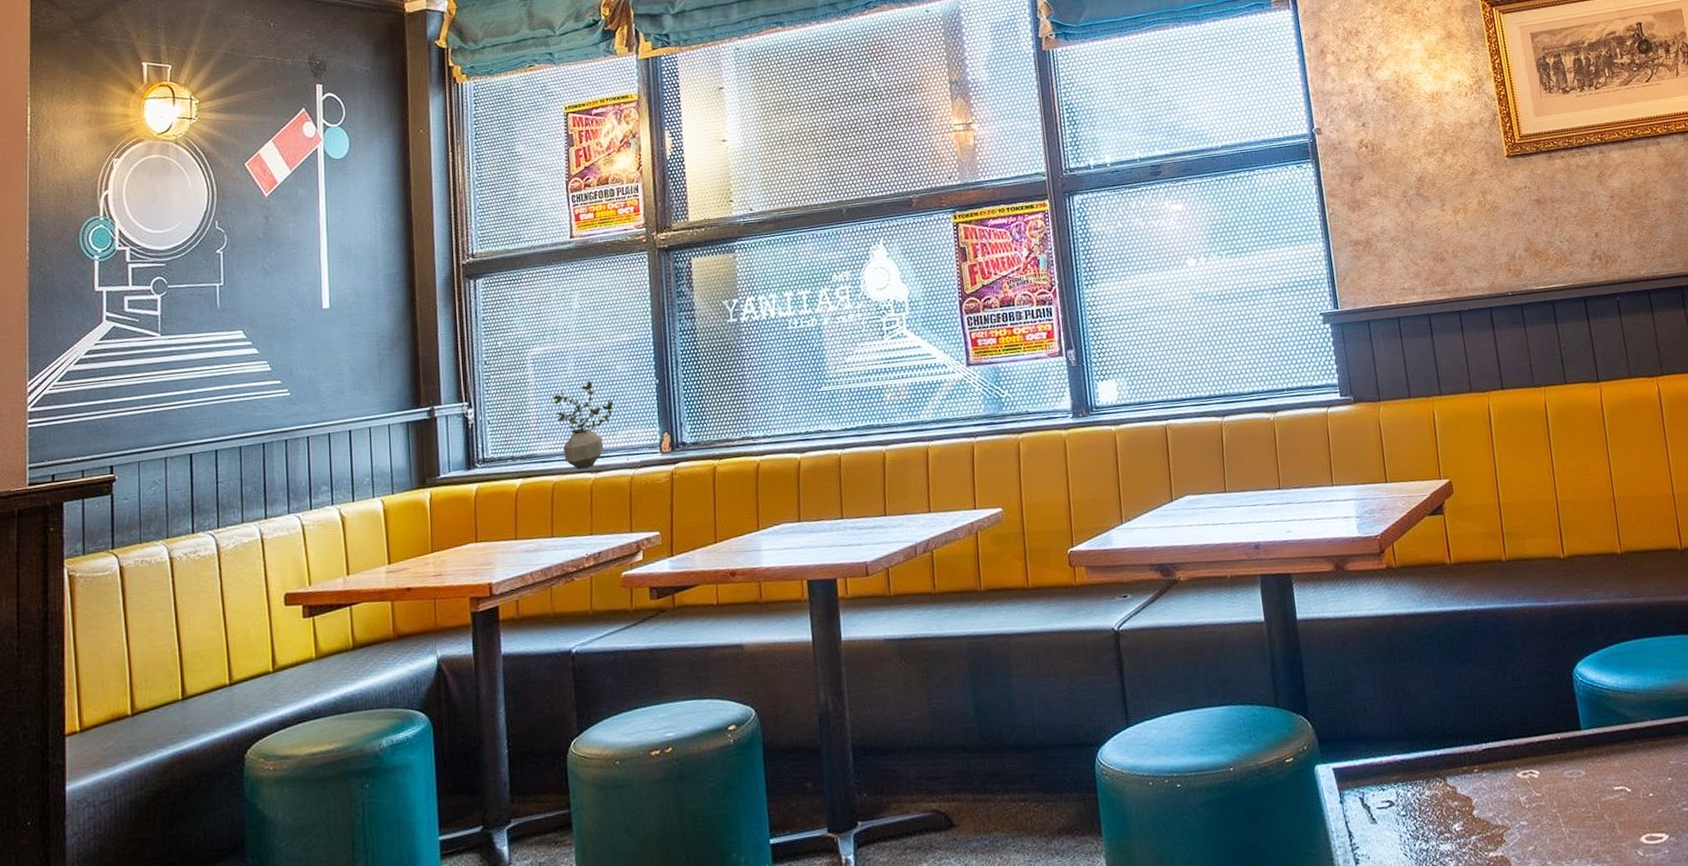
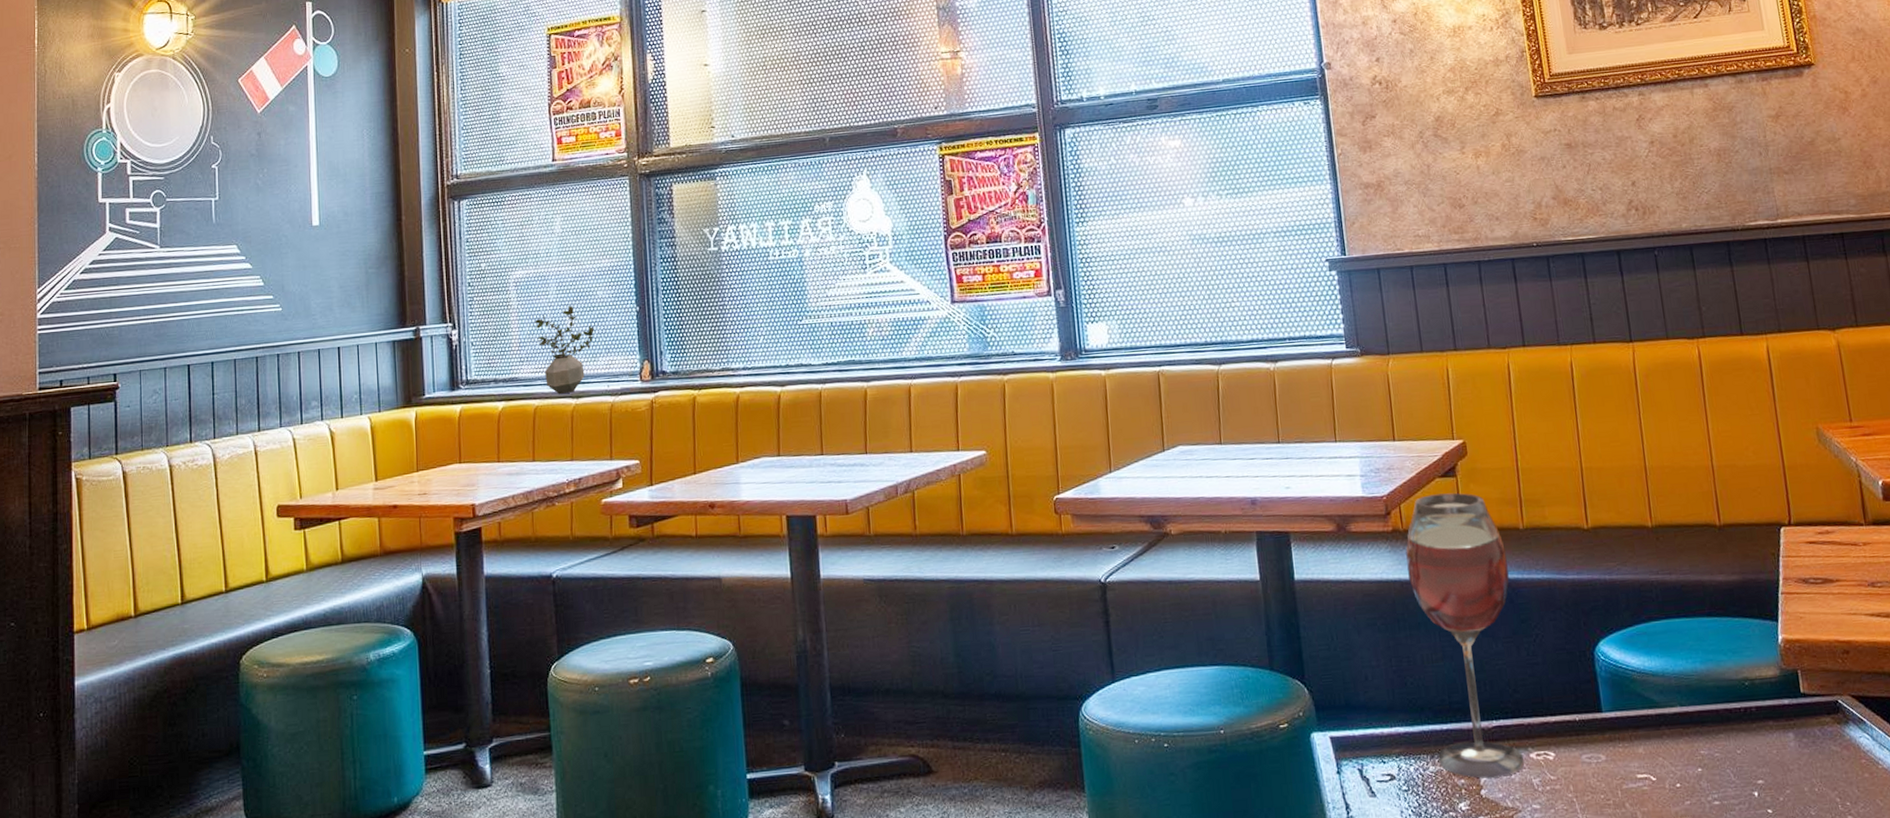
wineglass: none [1399,529,1512,800] -> present [1405,492,1524,779]

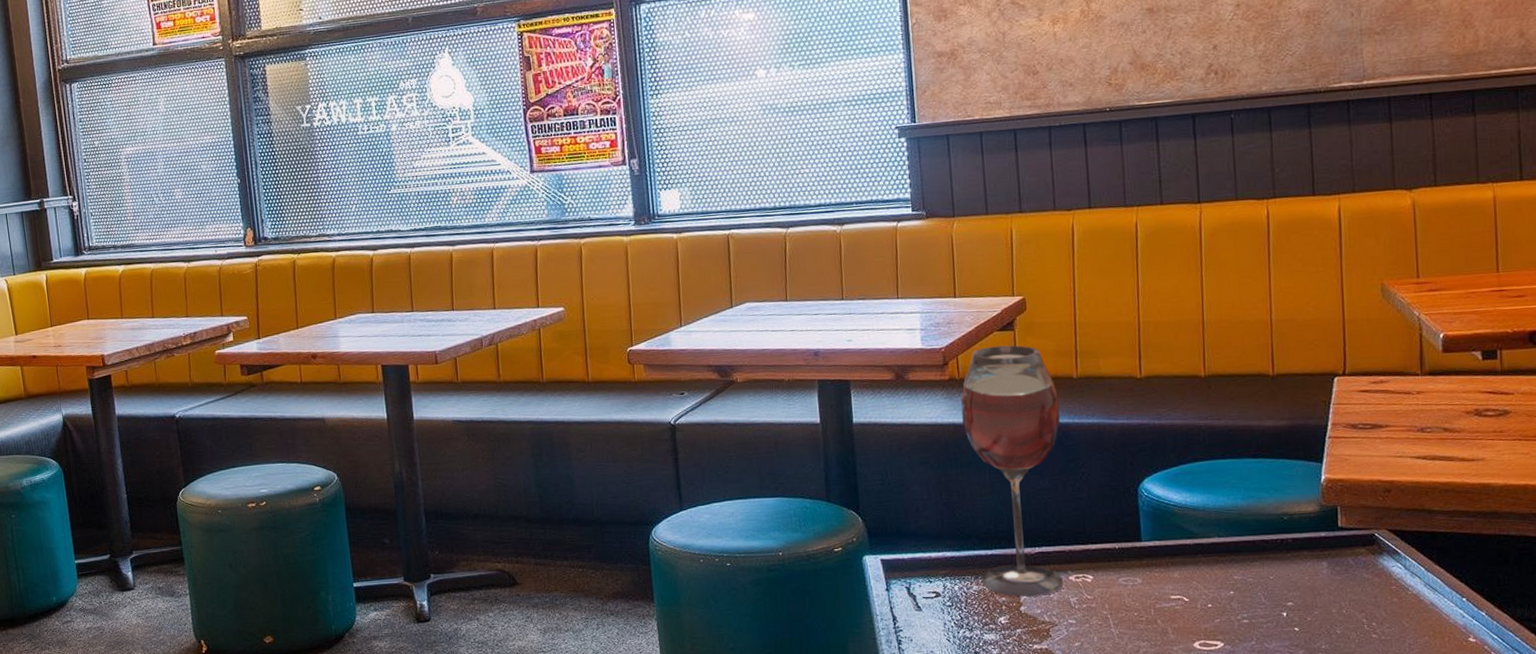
potted plant: present [534,305,594,395] -> none [145,178,201,259]

